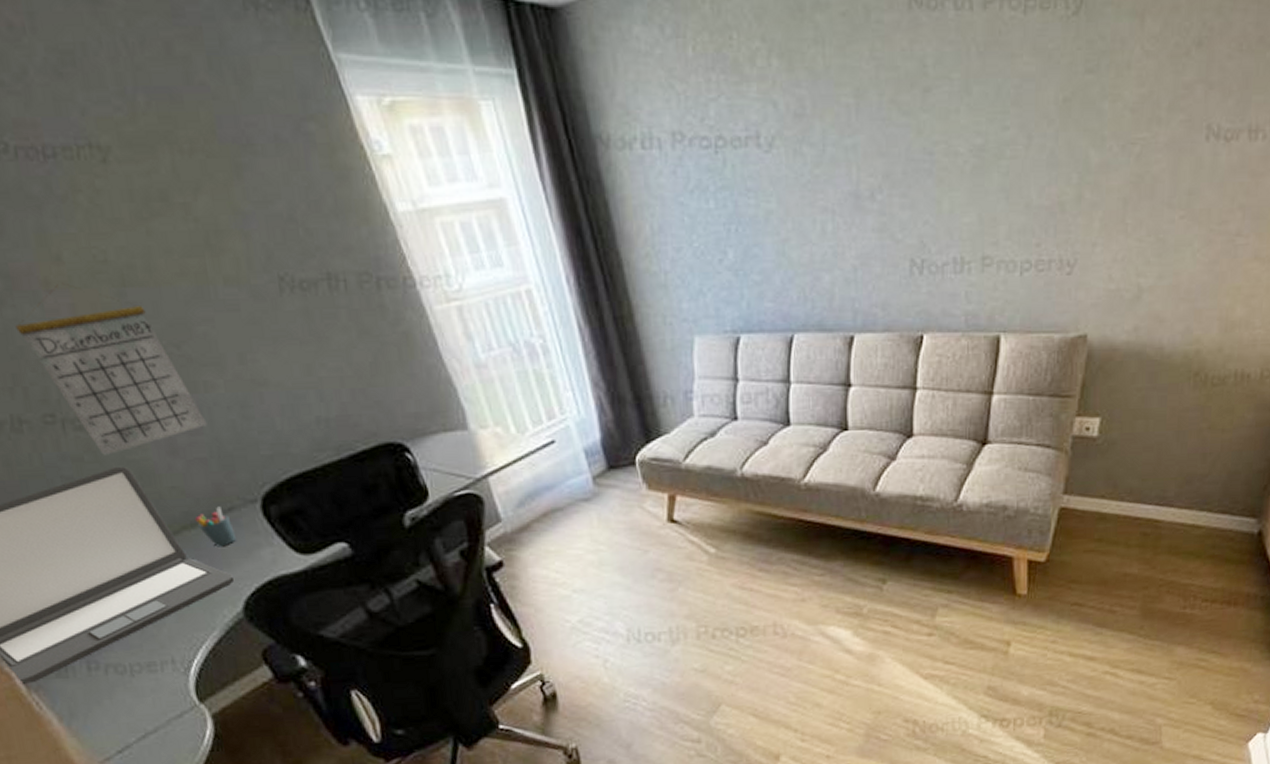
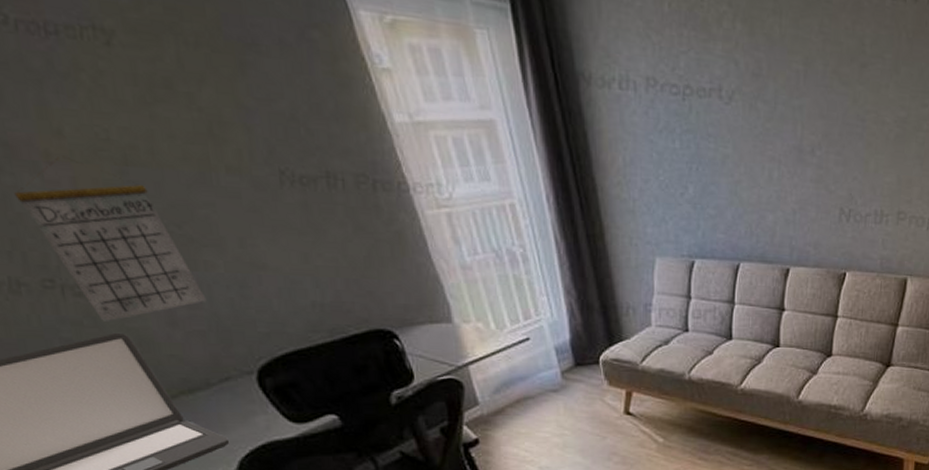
pen holder: present [194,506,237,547] -> none [192,375,233,412]

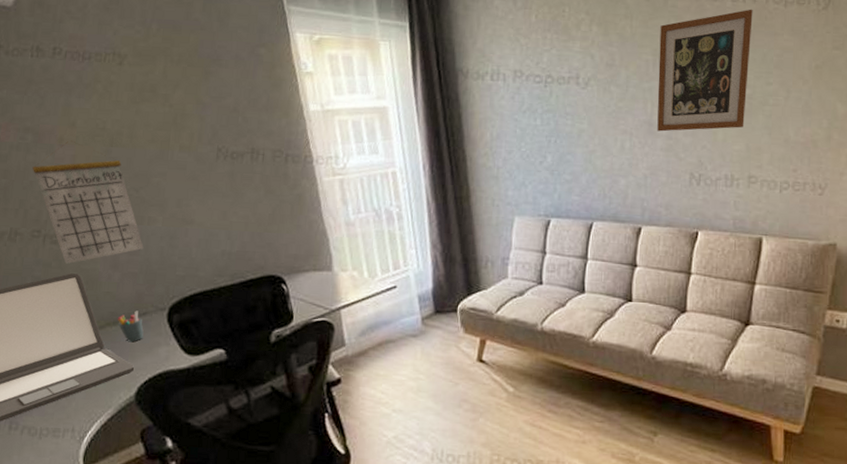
pen holder: none [192,375,233,412] -> present [117,310,144,342]
wall art: none [807,10,913,160] -> present [657,9,753,132]

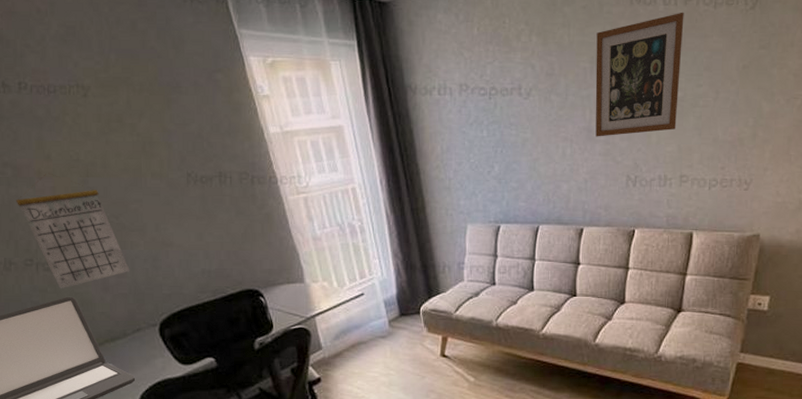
pen holder: present [117,310,144,342] -> none [114,328,141,356]

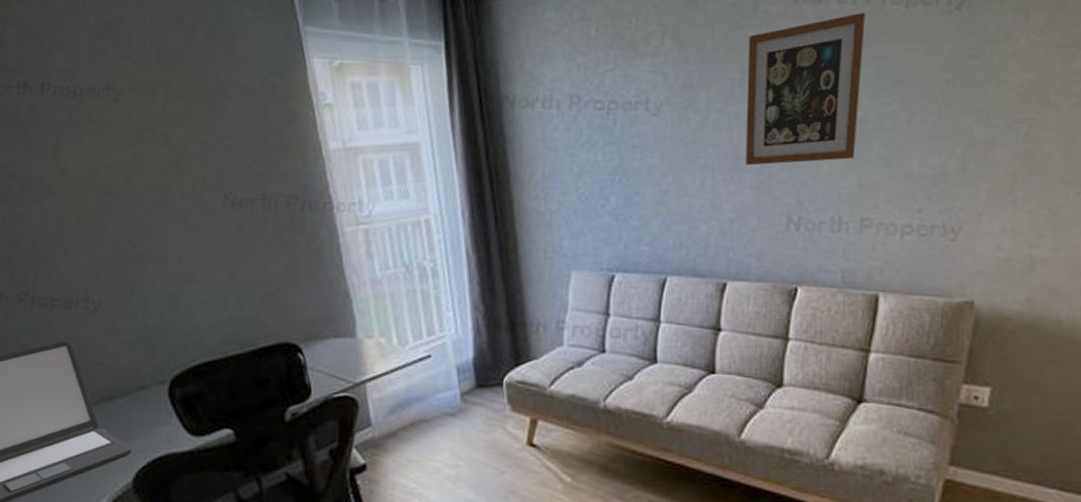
calendar: present [16,173,130,288] -> none [19,189,142,330]

